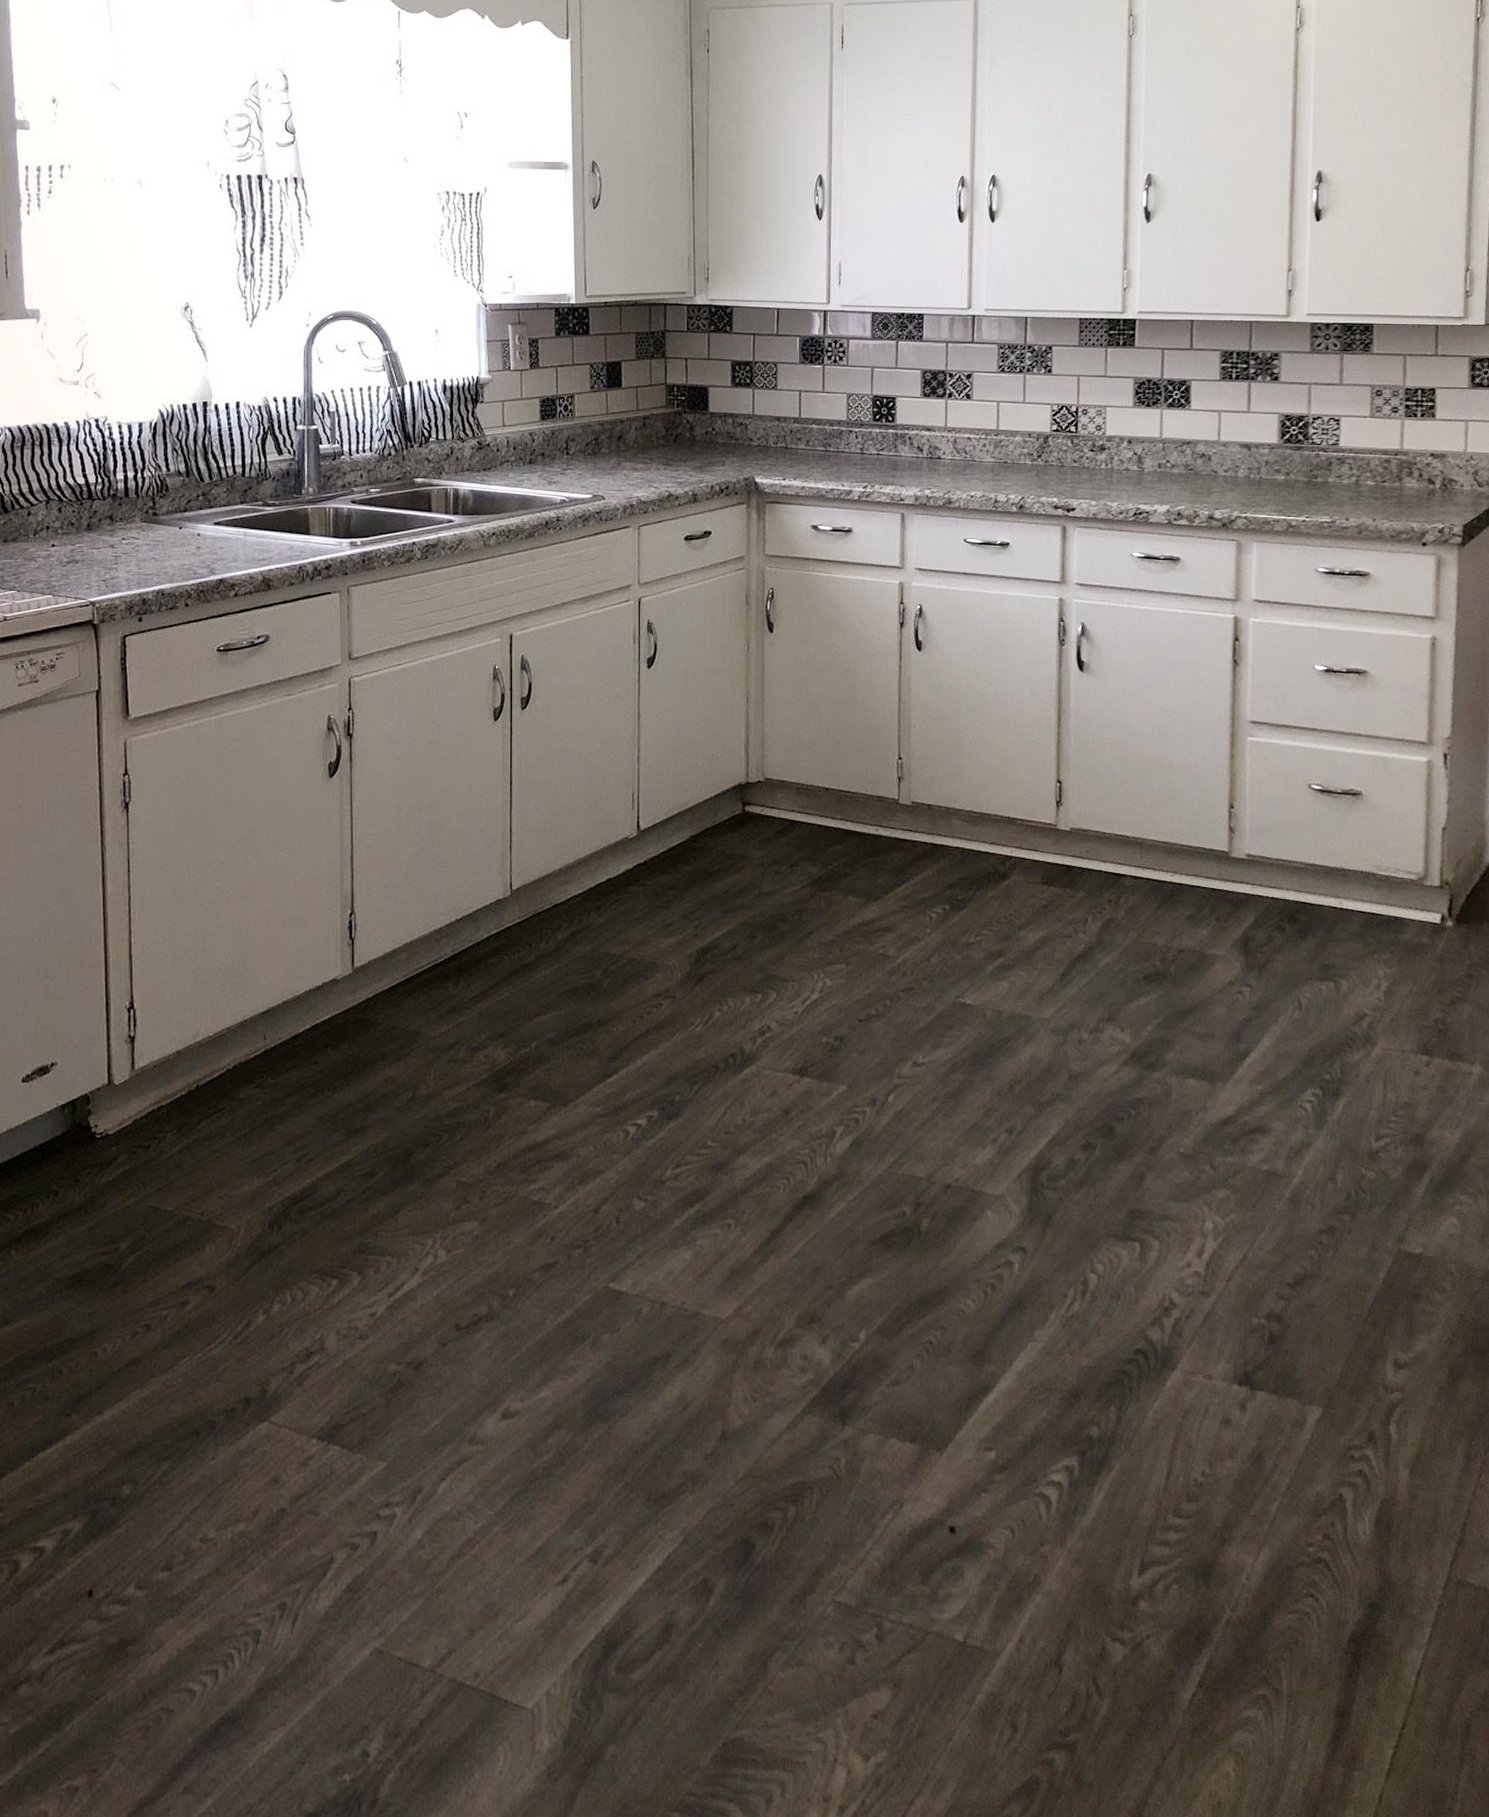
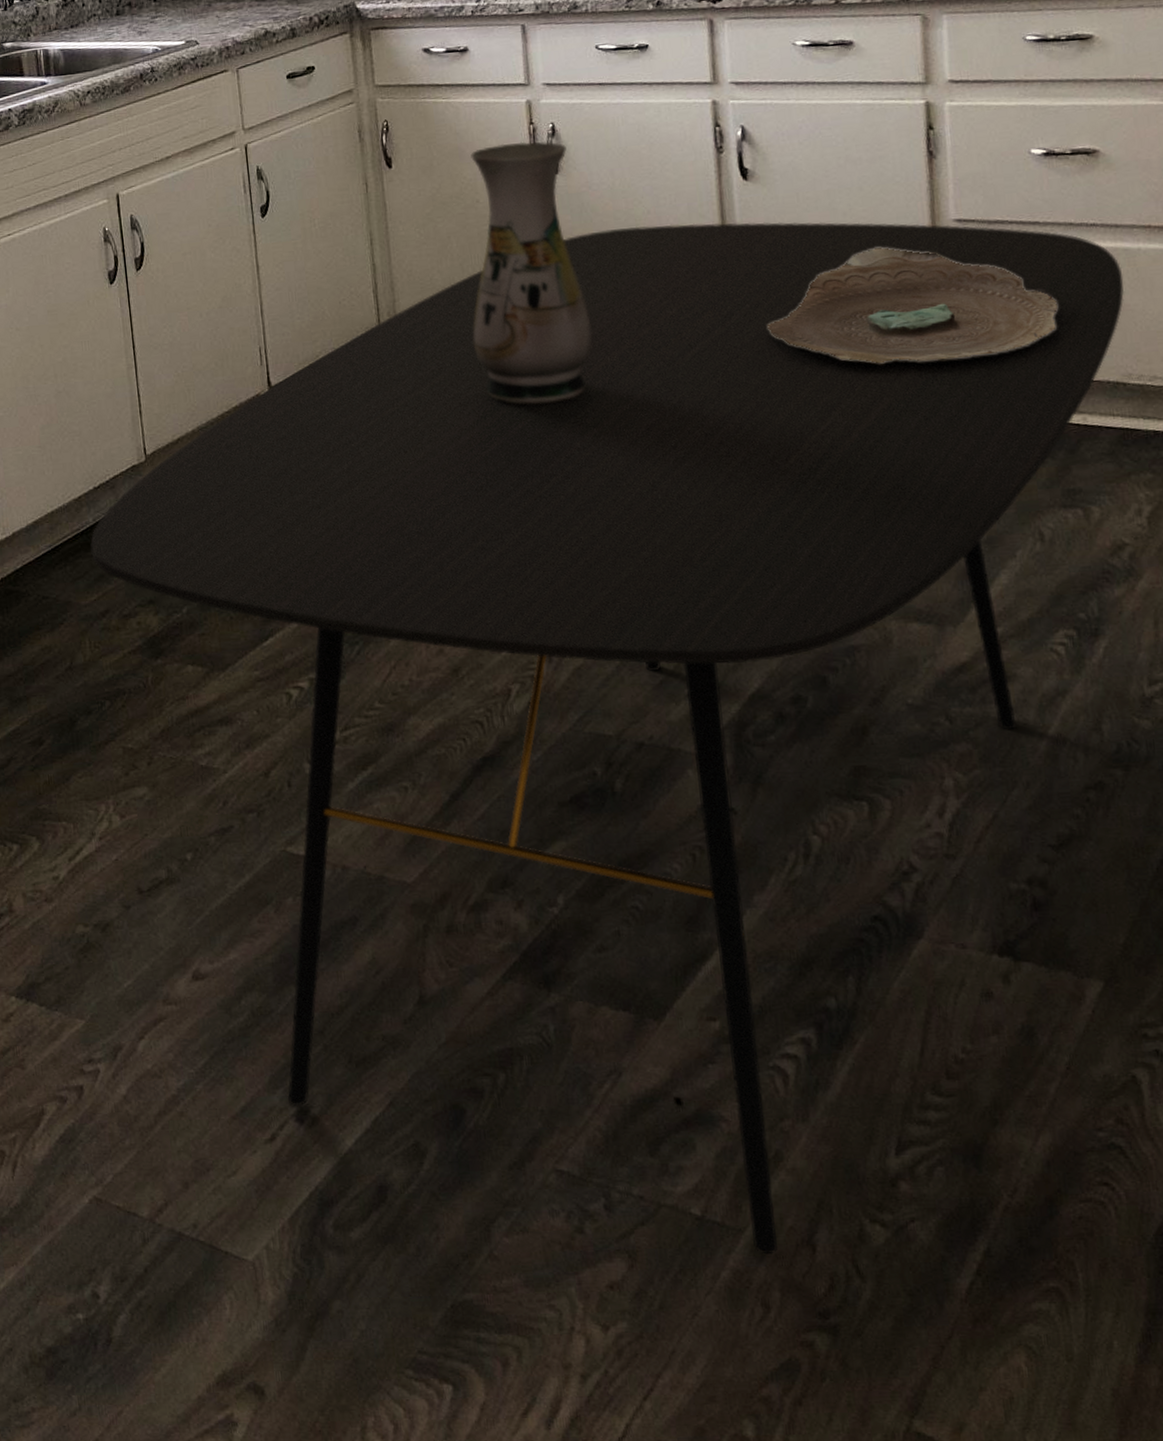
dining table: none [446,705,1380,1677] -> present [90,222,1125,1255]
vase: none [832,619,937,862] -> present [471,141,592,404]
decorative bowl: none [1090,741,1326,844] -> present [768,247,1057,364]

